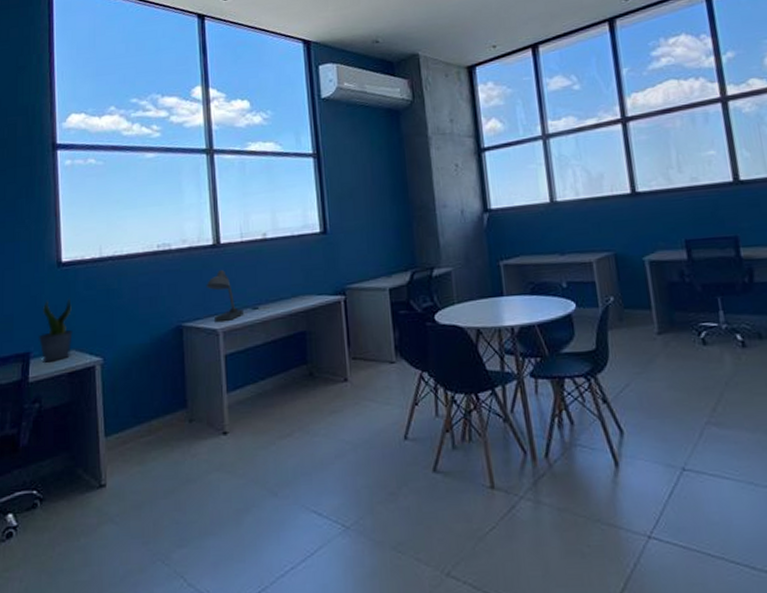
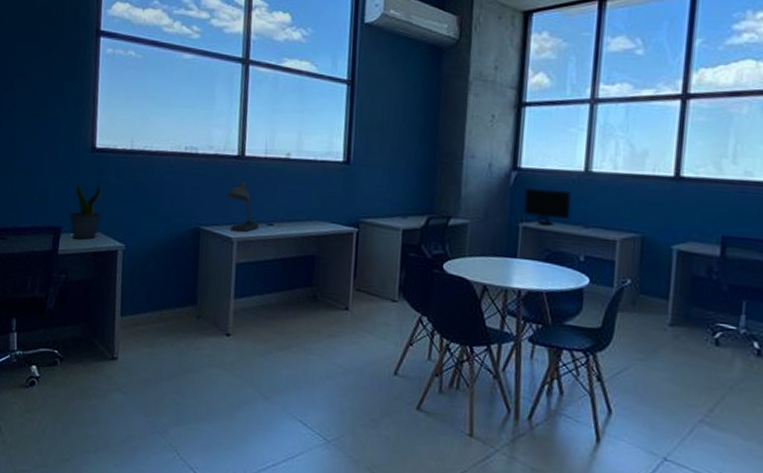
computer monitor: none [499,223,546,261] -> present [524,188,572,226]

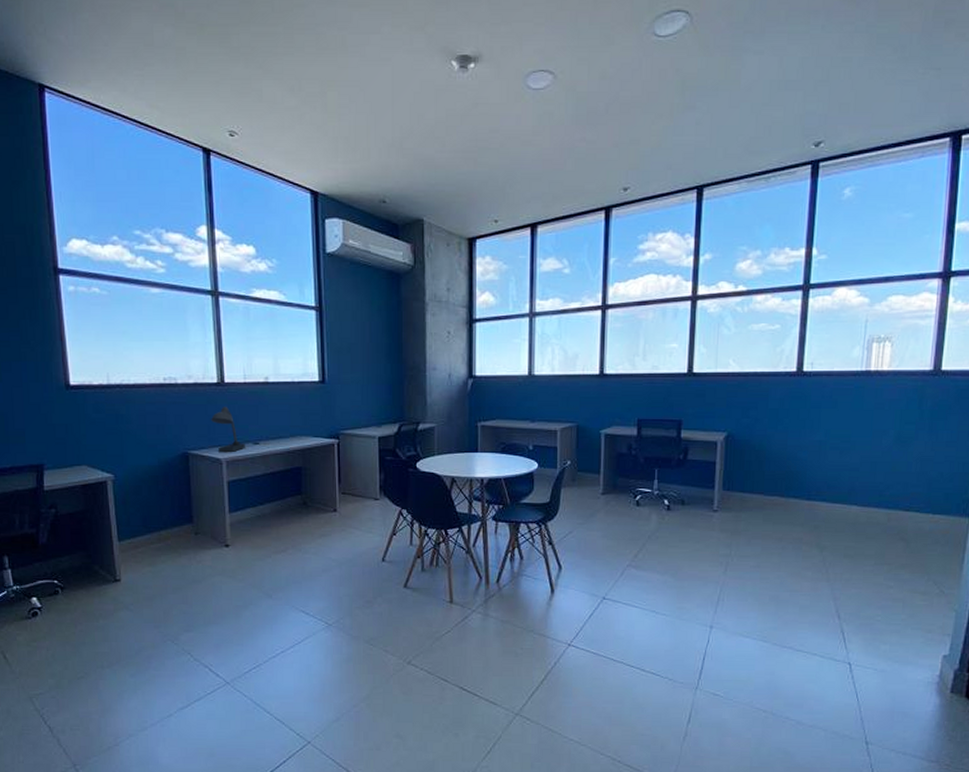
potted plant: present [70,181,101,241] -> none [51,419,84,476]
computer monitor: present [524,188,572,226] -> none [480,392,519,423]

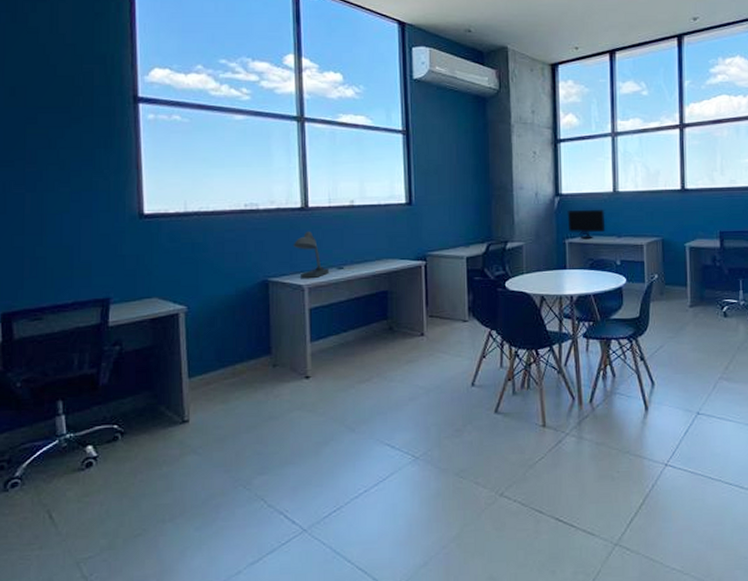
computer monitor: none [480,392,519,423] -> present [567,209,606,240]

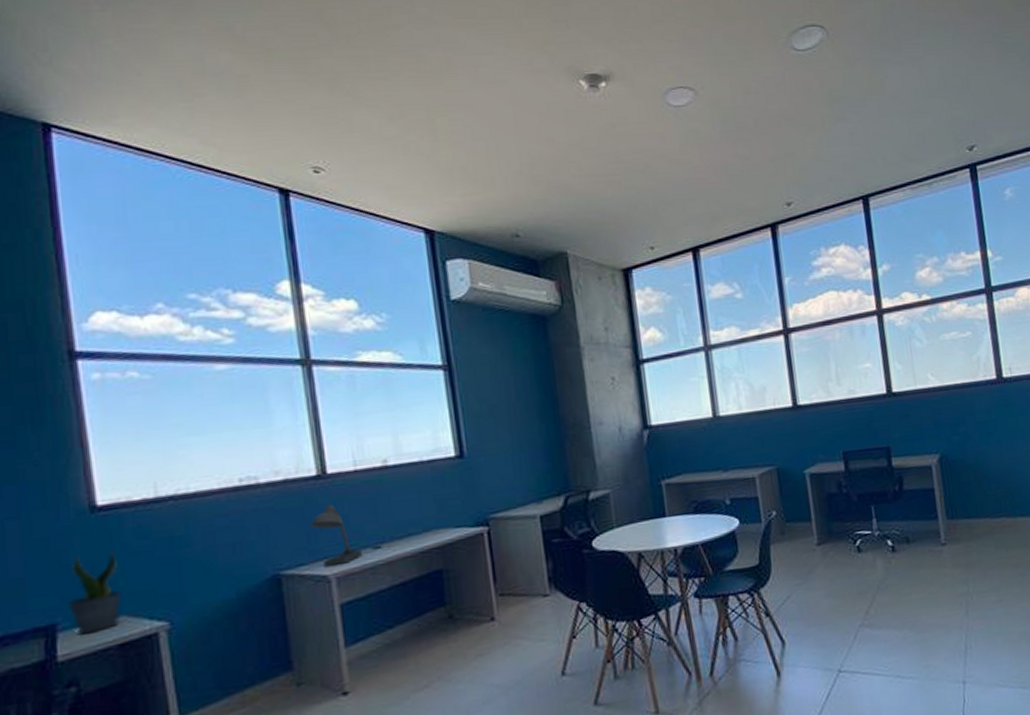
potted plant: none [119,249,156,310] -> present [69,551,122,636]
computer monitor: present [567,209,606,240] -> none [660,439,709,479]

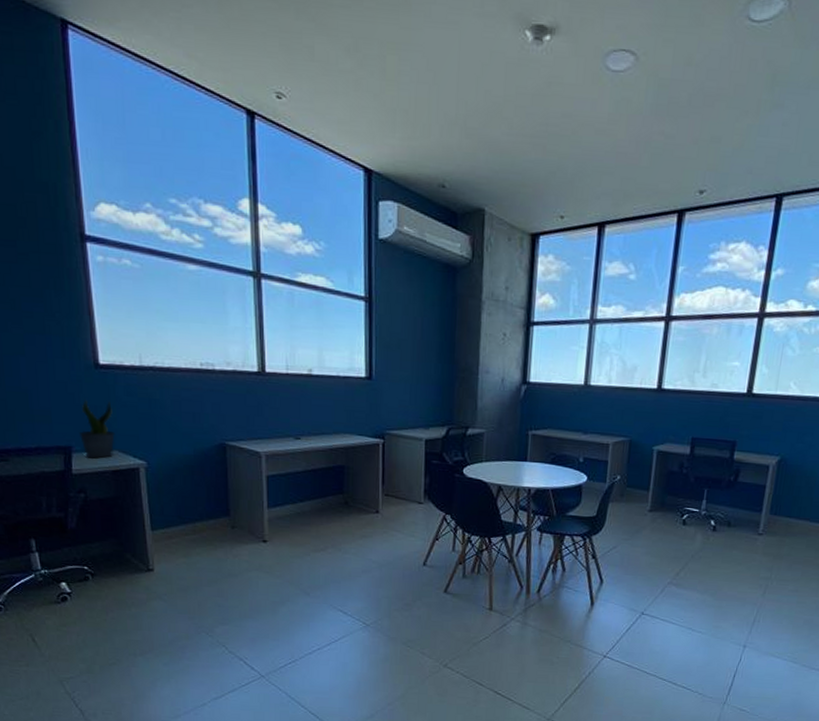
desk lamp: present [309,505,362,568] -> none [249,398,286,447]

